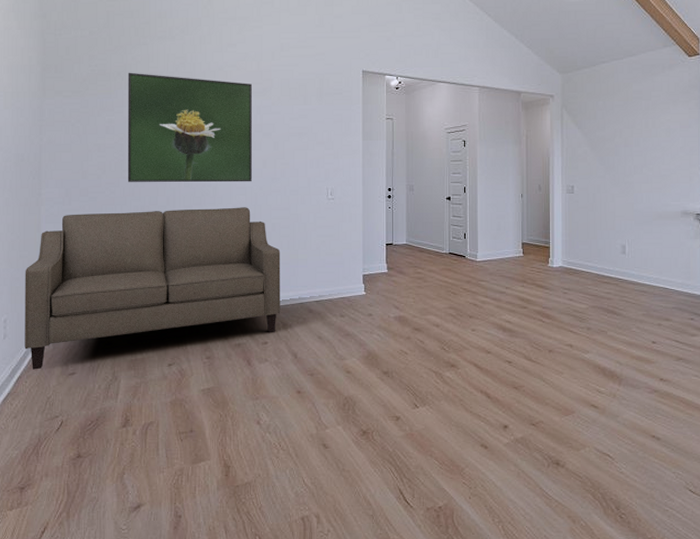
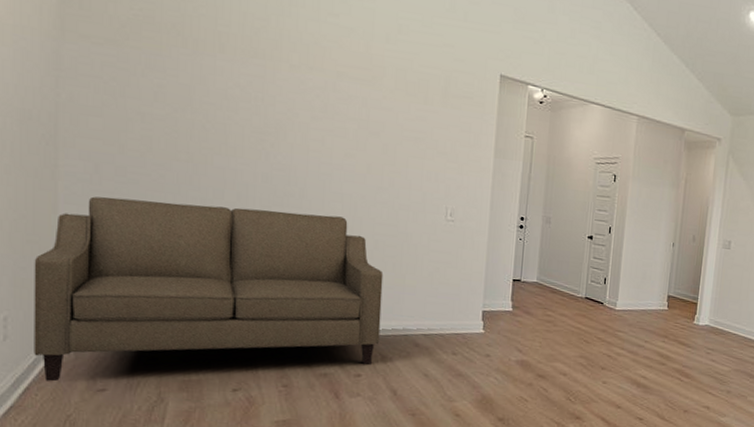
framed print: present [127,72,252,183] -> none [183,26,358,188]

